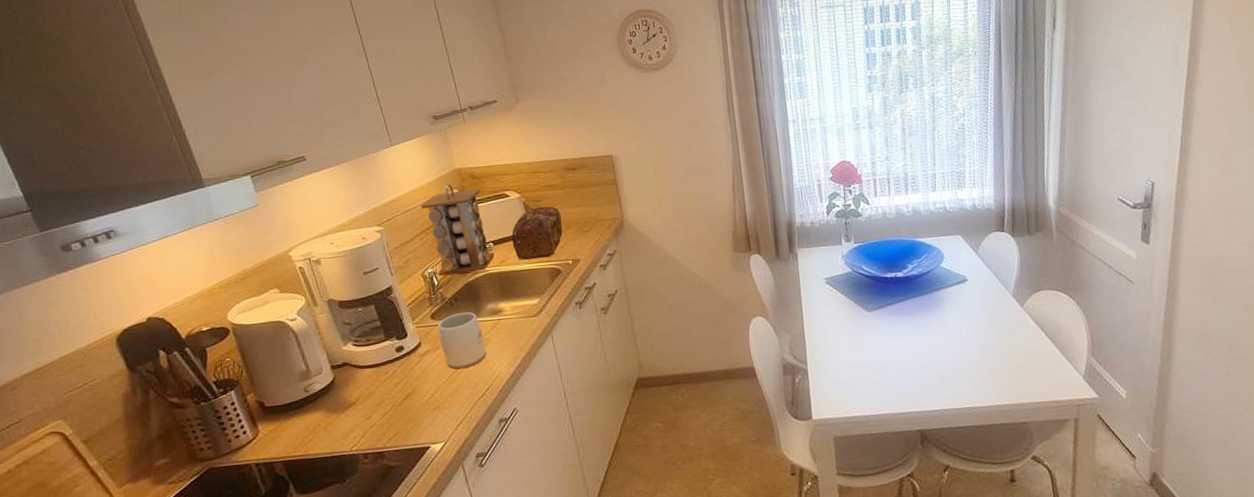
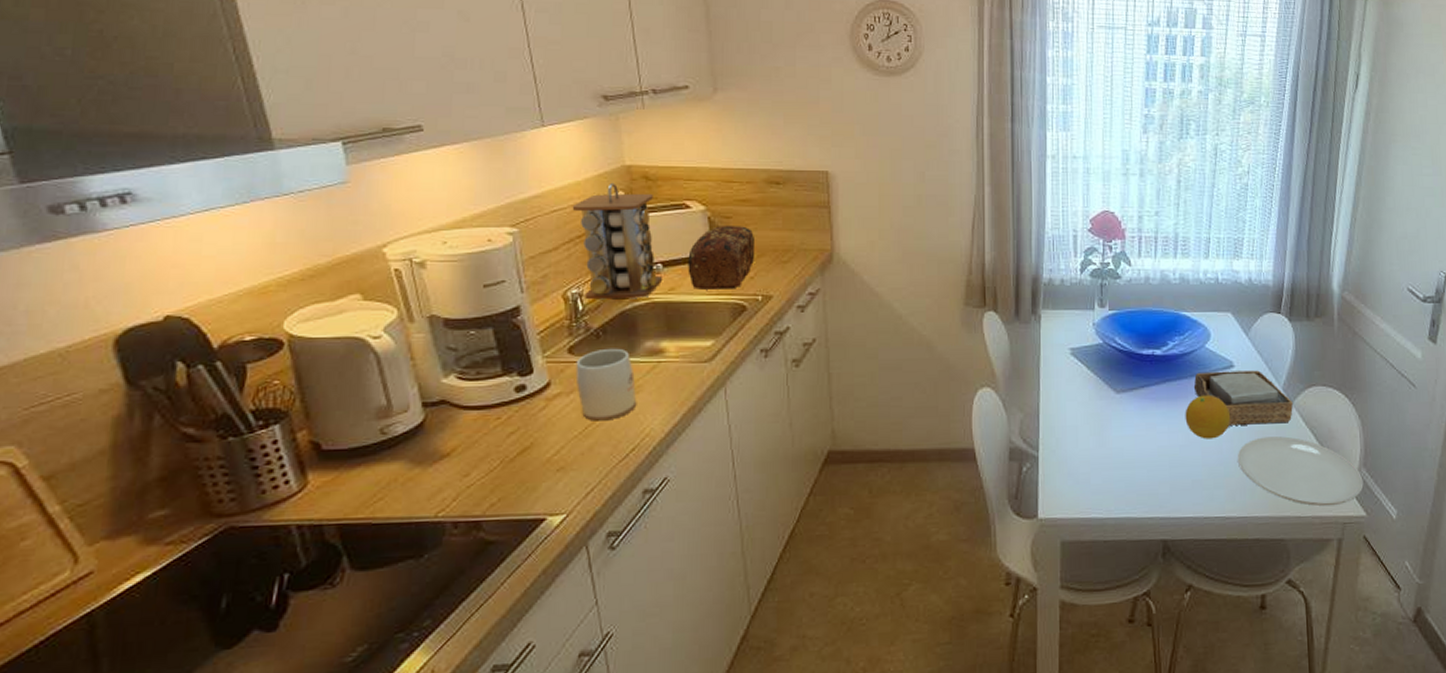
fruit: none [928,306,969,344] -> present [1185,394,1231,439]
napkin holder: none [933,282,1024,330] -> present [1193,370,1293,425]
plate: none [978,335,1094,392] -> present [1238,436,1364,506]

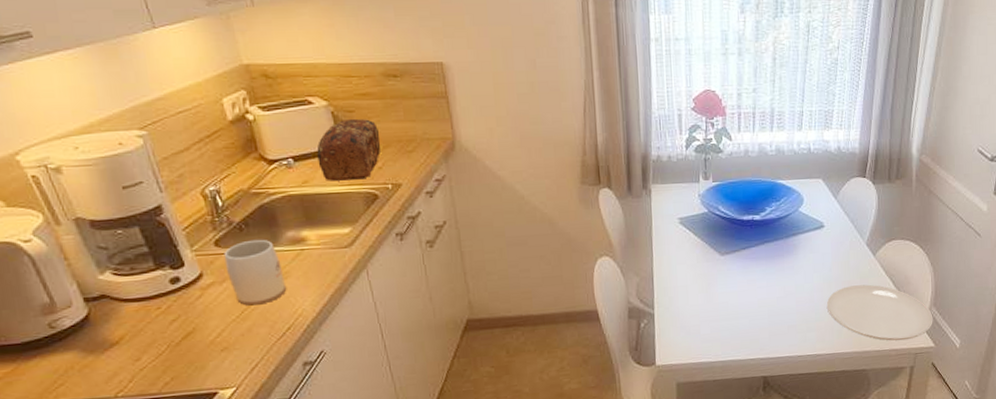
spice rack: present [572,182,663,300] -> none [196,81,296,196]
fruit: present [1185,394,1231,439] -> none [781,252,821,291]
napkin holder: present [1193,370,1293,425] -> none [788,229,875,278]

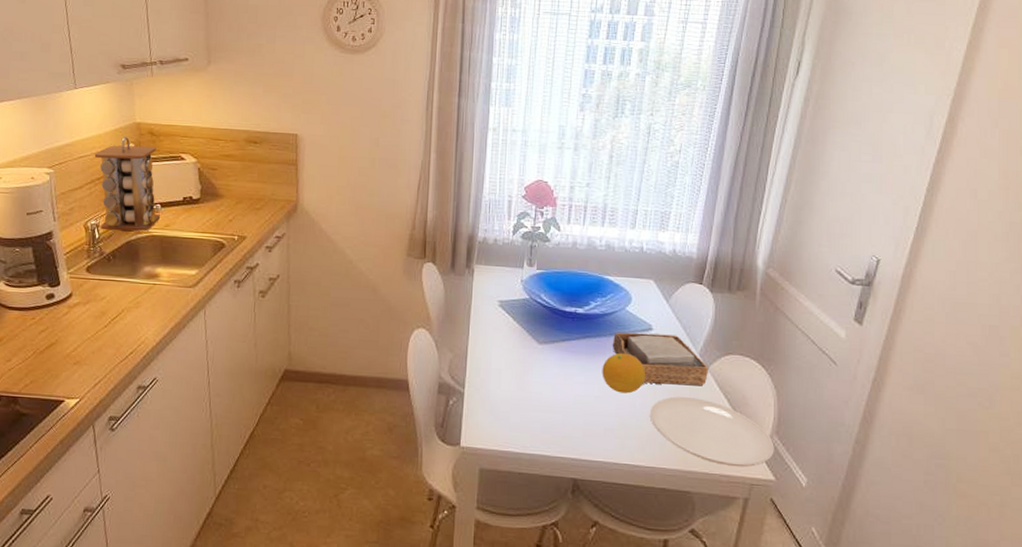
spice rack: none [196,81,296,196] -> present [94,136,161,232]
mug: present [223,239,286,306] -> none [91,270,136,328]
bread loaf: present [316,119,381,181] -> none [180,176,235,229]
fruit: none [781,252,821,291] -> present [602,352,646,394]
napkin holder: none [788,229,875,278] -> present [612,332,708,386]

